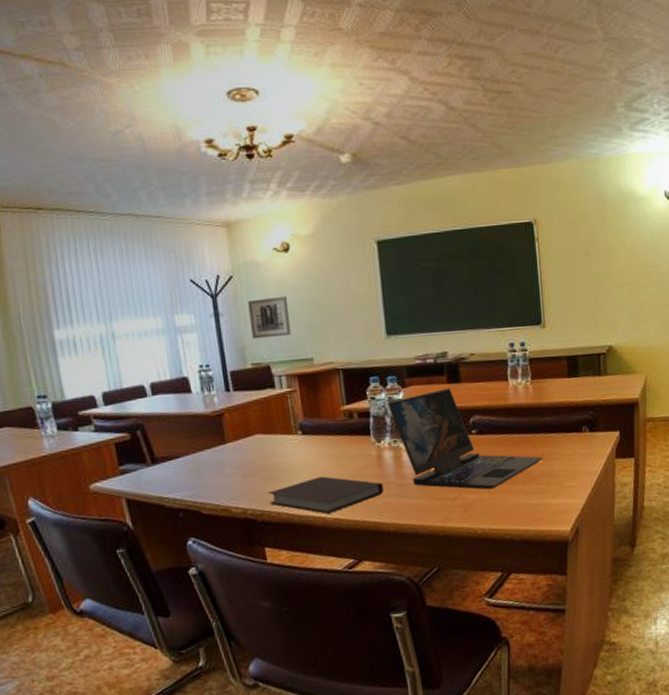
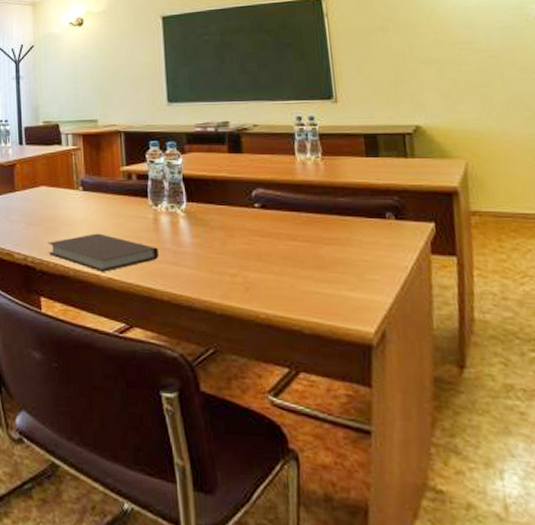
wall art: present [248,295,292,339] -> none [44,63,80,100]
laptop: present [387,388,543,490] -> none [166,158,338,271]

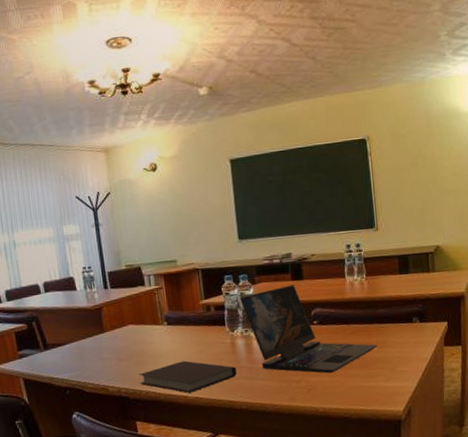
laptop: none [166,158,338,271] -> present [240,285,378,374]

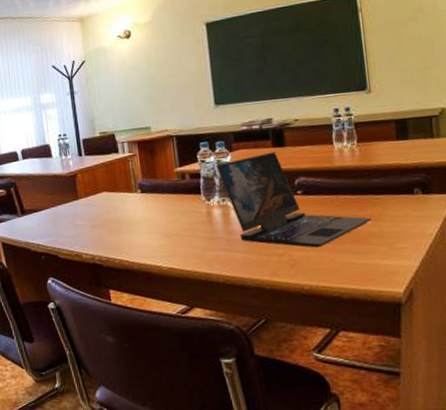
notebook: present [139,360,237,393] -> none [112,229,213,263]

